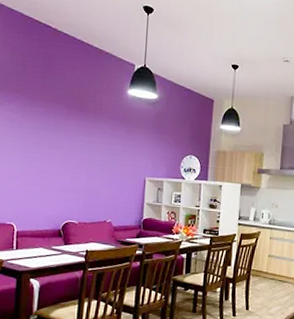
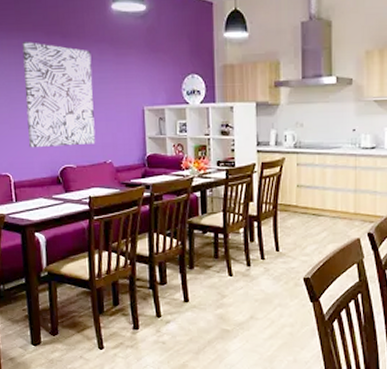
wall art: none [37,111,105,205] -> present [22,42,96,148]

